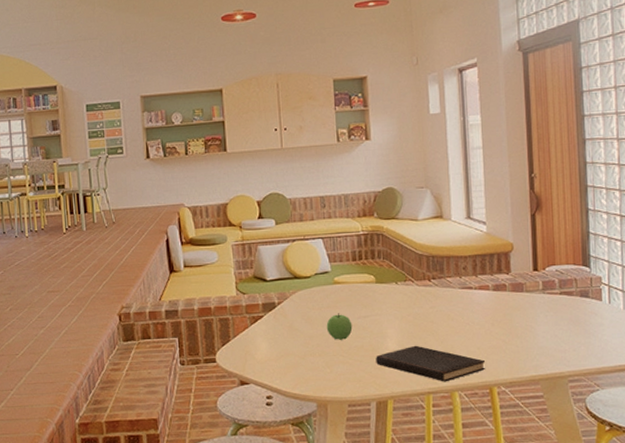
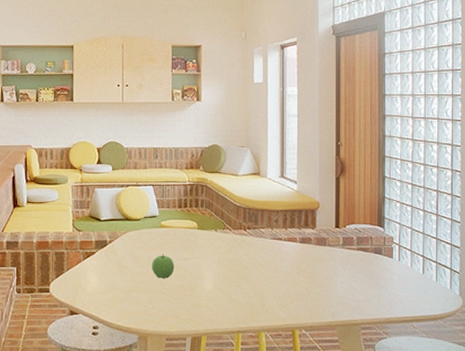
hardcover book: present [376,345,486,382] -> none [193,288,290,323]

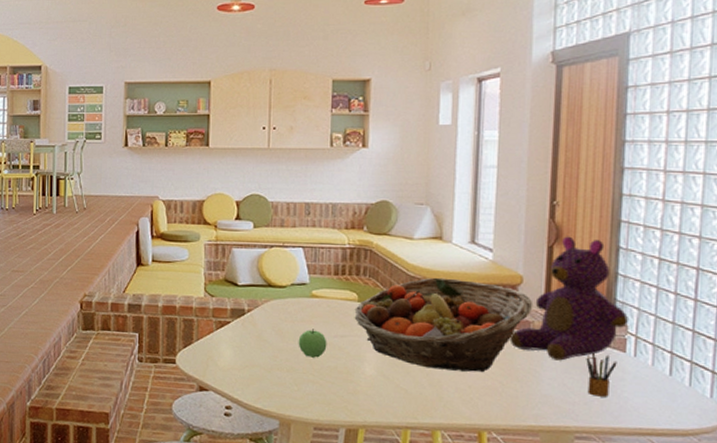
fruit basket: none [195,206,328,282] -> present [354,277,533,373]
teddy bear: none [312,169,393,268] -> present [509,236,628,361]
pencil box: none [366,260,387,294] -> present [586,353,617,397]

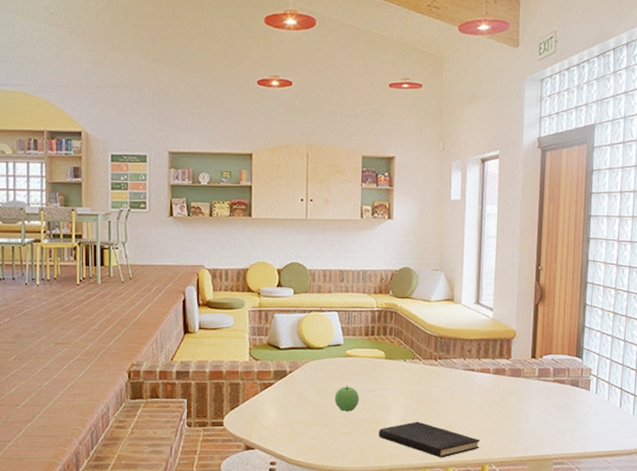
hardcover book: none [350,374,477,419] -> present [379,421,480,458]
fruit basket: present [354,277,533,373] -> none [382,334,524,415]
teddy bear: present [509,236,628,361] -> none [505,296,592,401]
pencil box: present [586,353,617,397] -> none [561,393,584,428]

